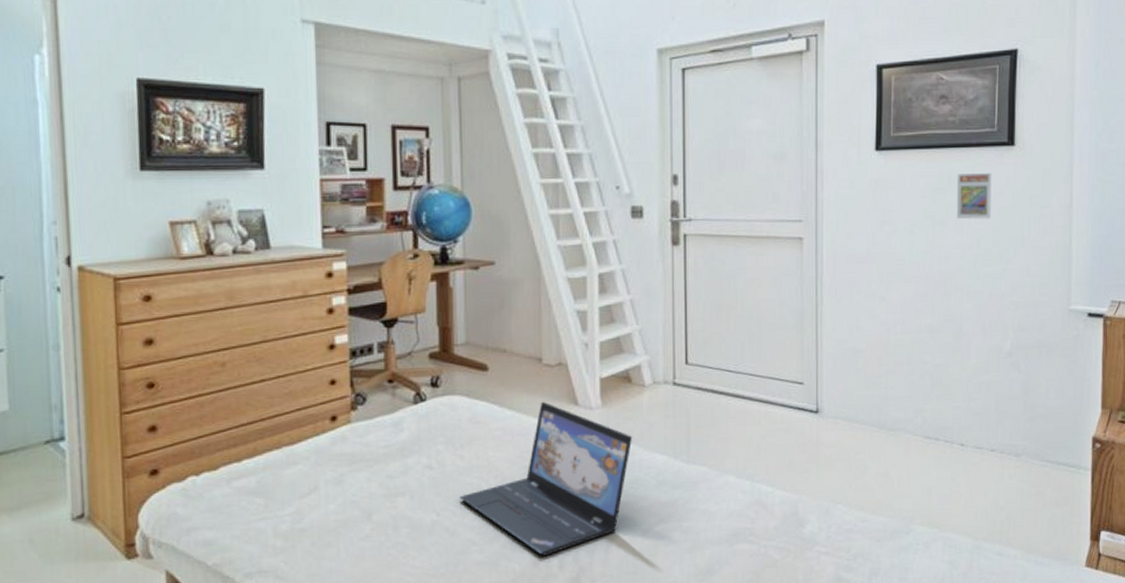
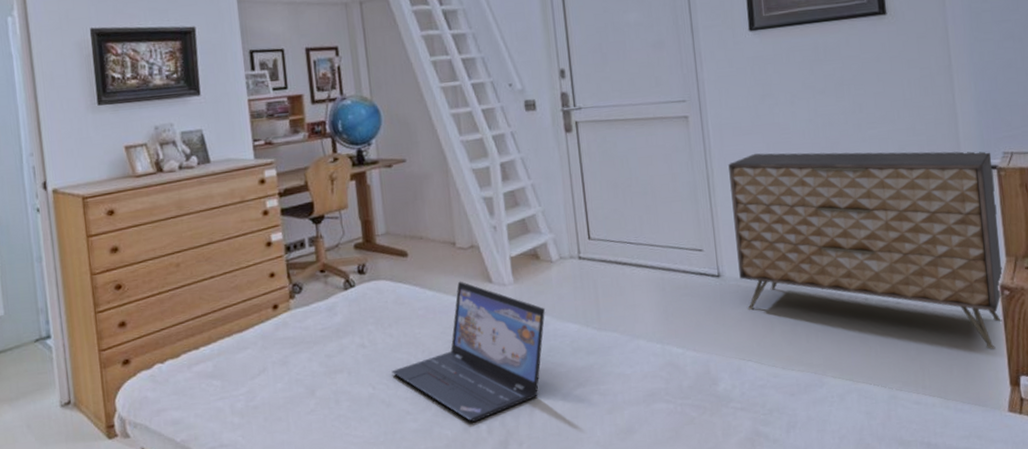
dresser: none [838,284,1100,503] -> present [728,151,1003,350]
trading card display case: present [956,173,992,219] -> none [832,42,870,87]

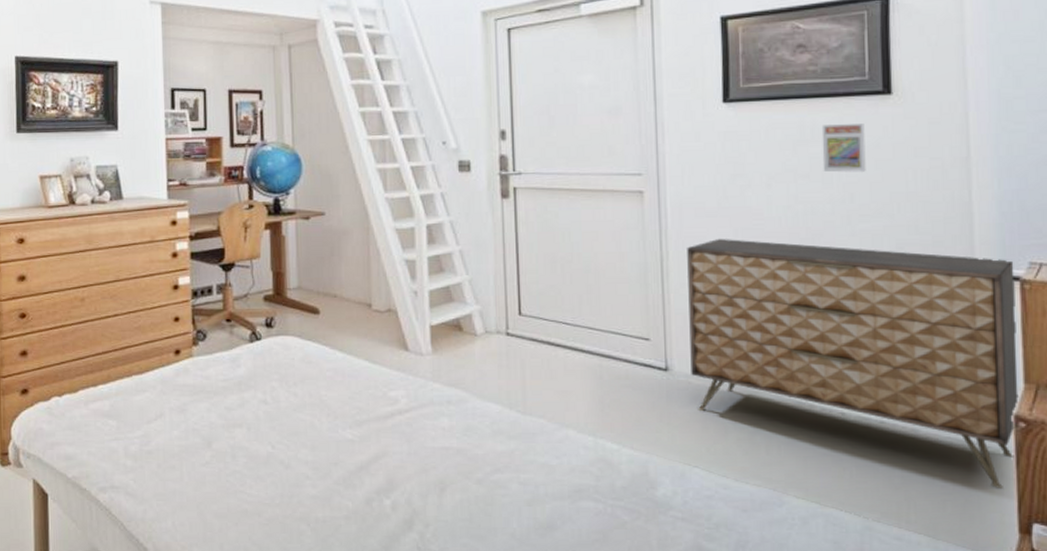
laptop: present [391,281,546,422] -> none [293,345,465,495]
trading card display case: none [832,42,870,87] -> present [821,124,866,173]

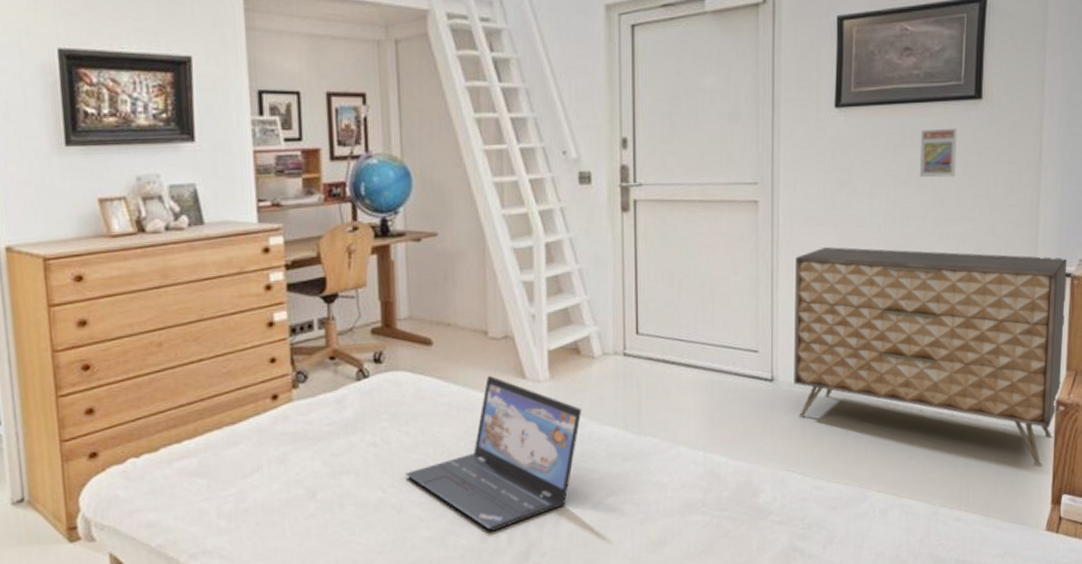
laptop: none [293,345,465,495] -> present [405,375,582,531]

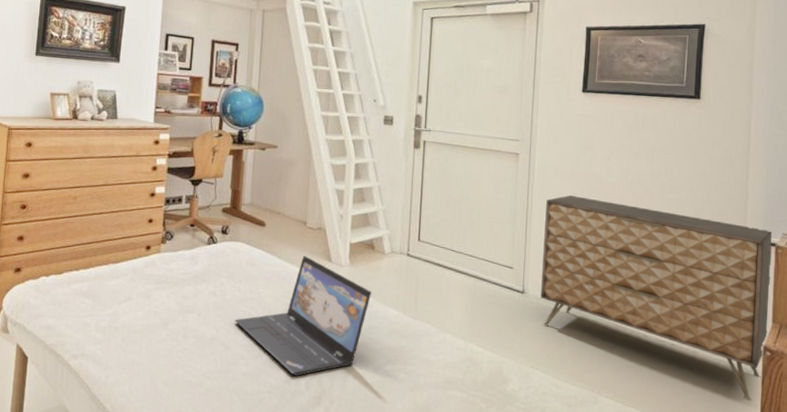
trading card display case: present [919,129,957,178] -> none [648,117,680,155]

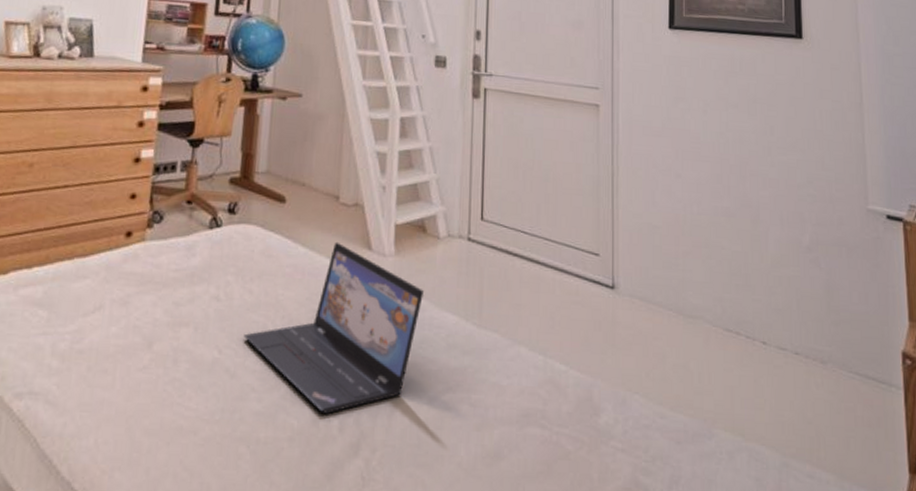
dresser: present [540,195,773,400] -> none [635,158,905,426]

